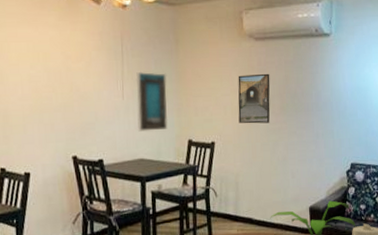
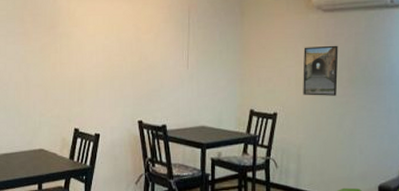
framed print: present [135,71,168,132] -> none [200,42,230,100]

